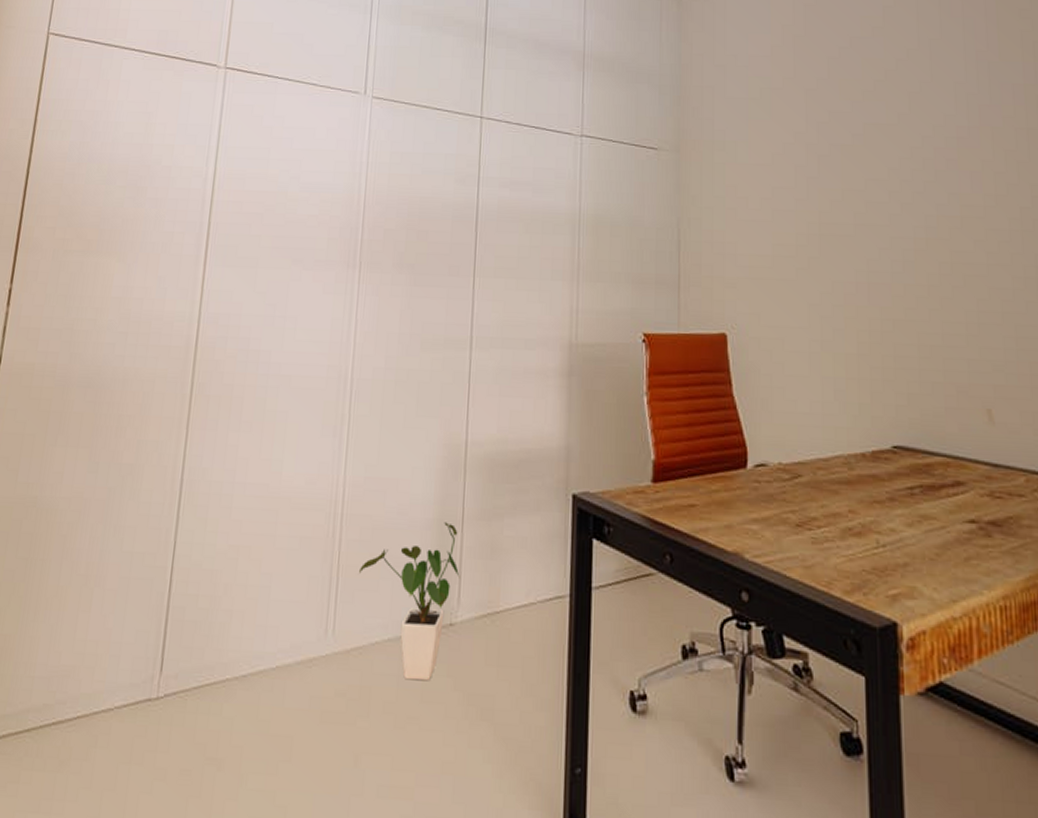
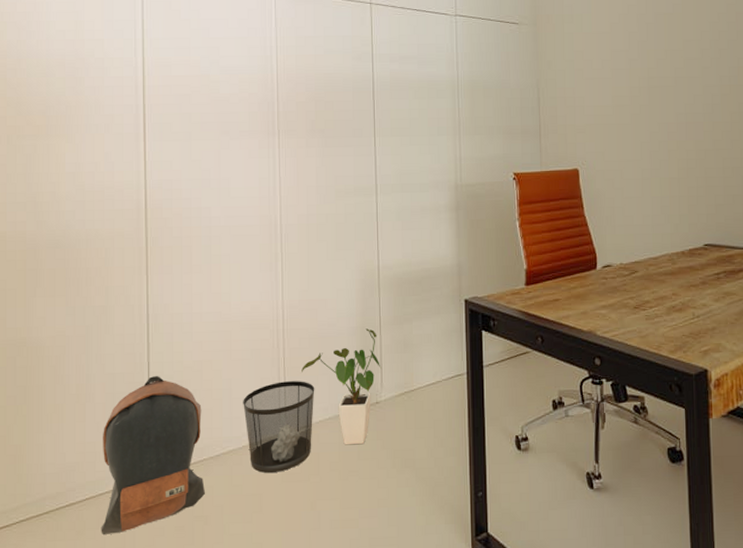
backpack: none [89,560,232,770] -> present [101,376,205,534]
waste bin: none [282,583,374,708] -> present [243,381,315,473]

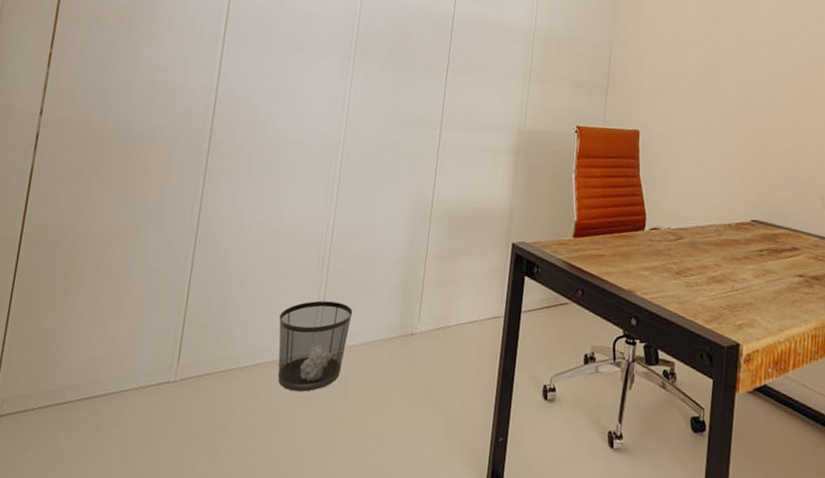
backpack: present [101,376,205,534] -> none [117,279,238,433]
house plant: present [302,328,381,445] -> none [342,259,422,375]

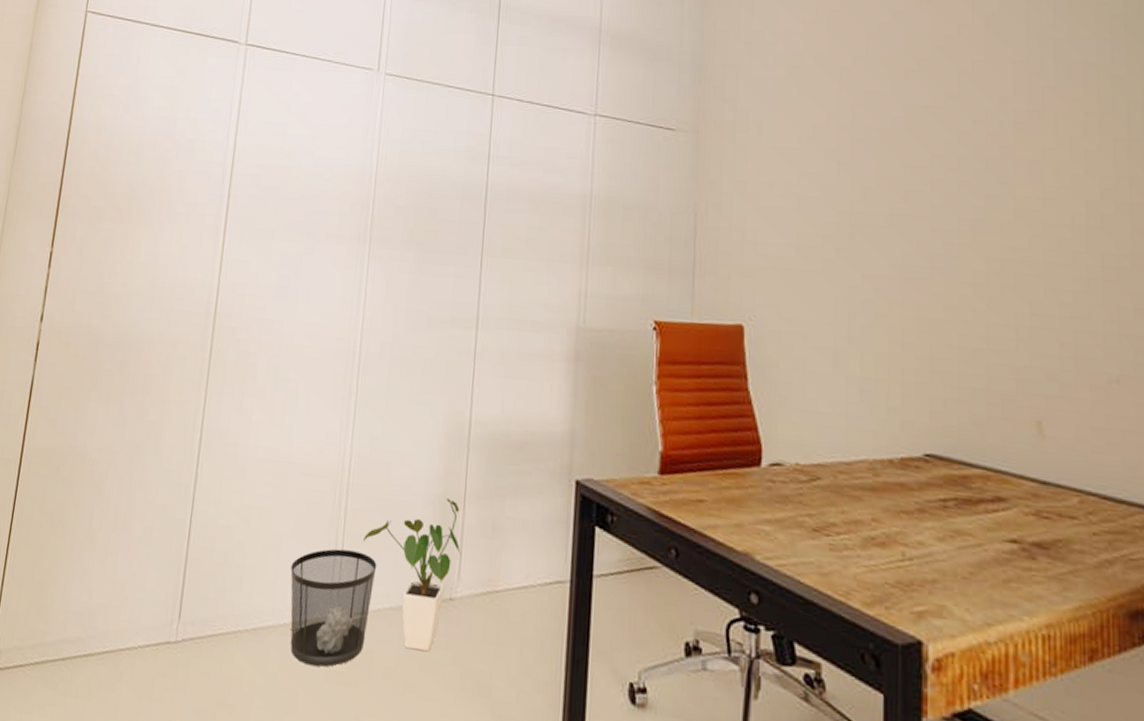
house plant: none [342,259,422,375] -> present [363,498,461,652]

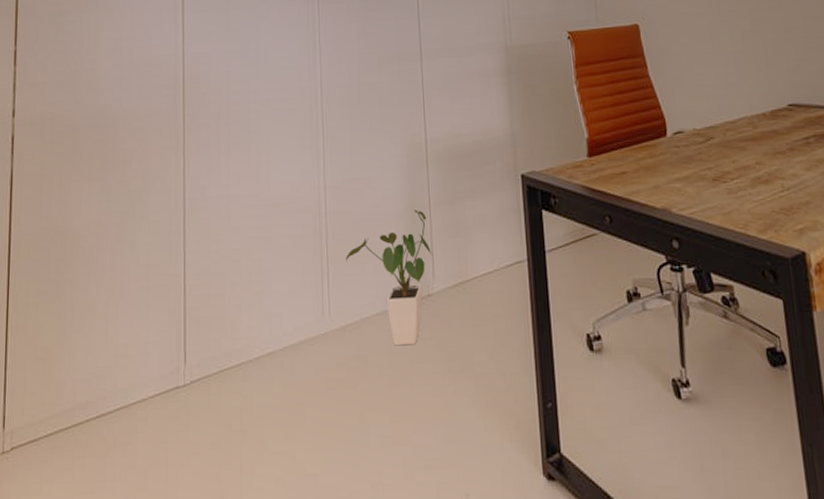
waste bin: present [290,548,377,667] -> none [283,271,361,379]

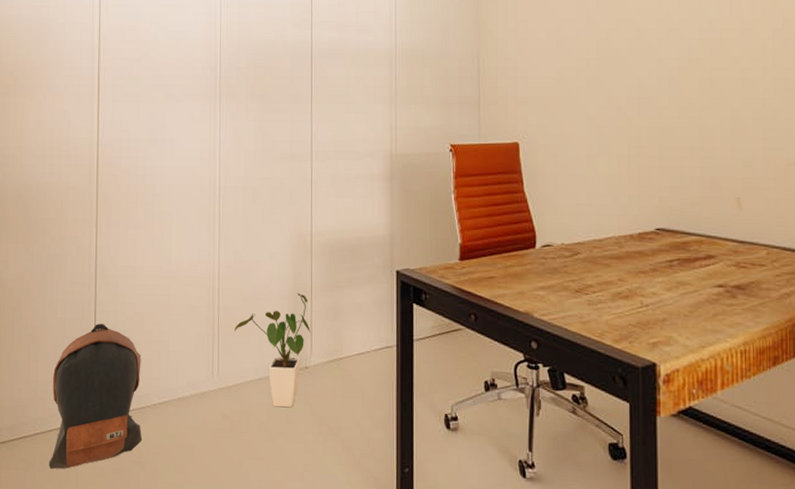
backpack: none [132,267,243,451] -> present [48,324,142,469]

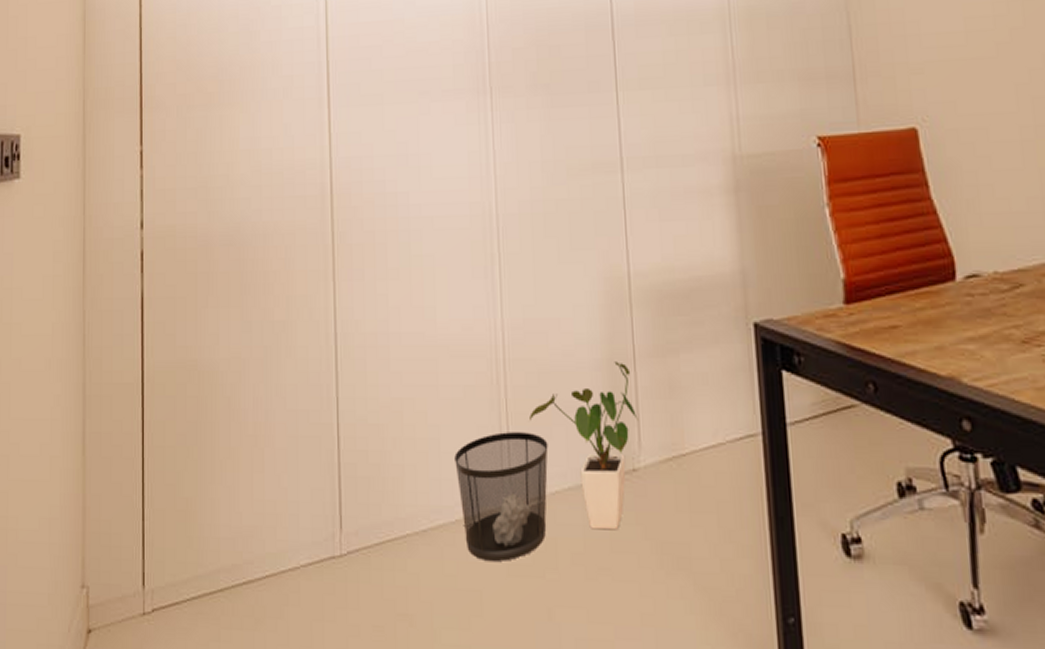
backpack: present [48,324,142,469] -> none [283,416,409,628]
waste bin: none [179,339,247,427] -> present [454,432,549,561]

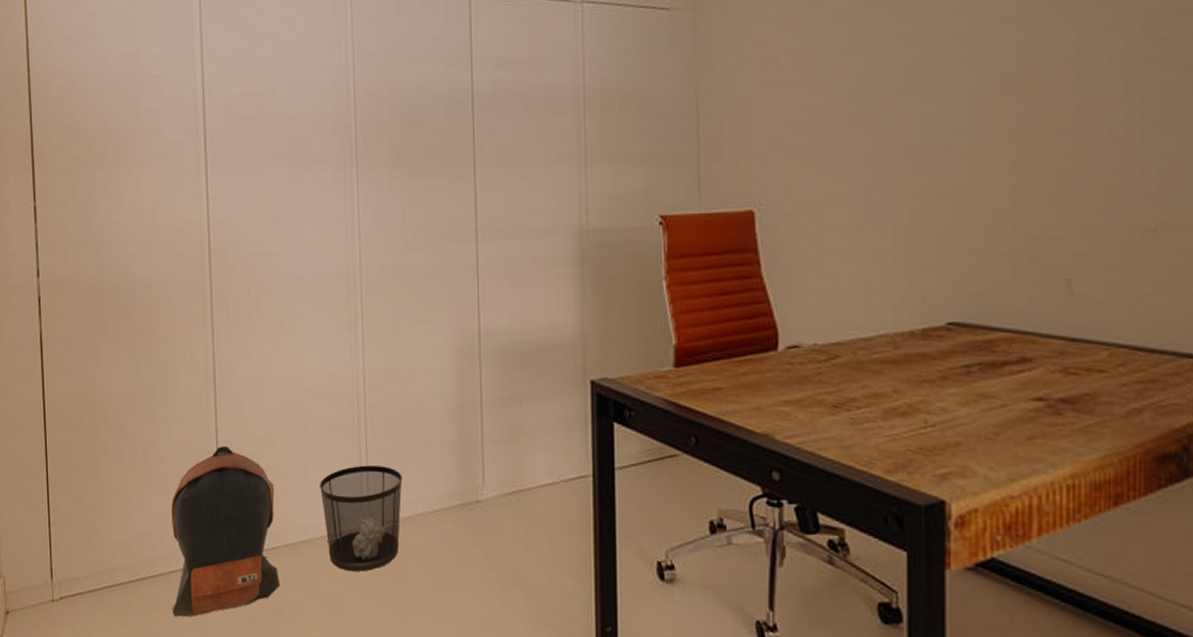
backpack: none [283,416,409,628] -> present [171,446,280,617]
house plant: present [529,361,638,531] -> none [386,409,483,551]

